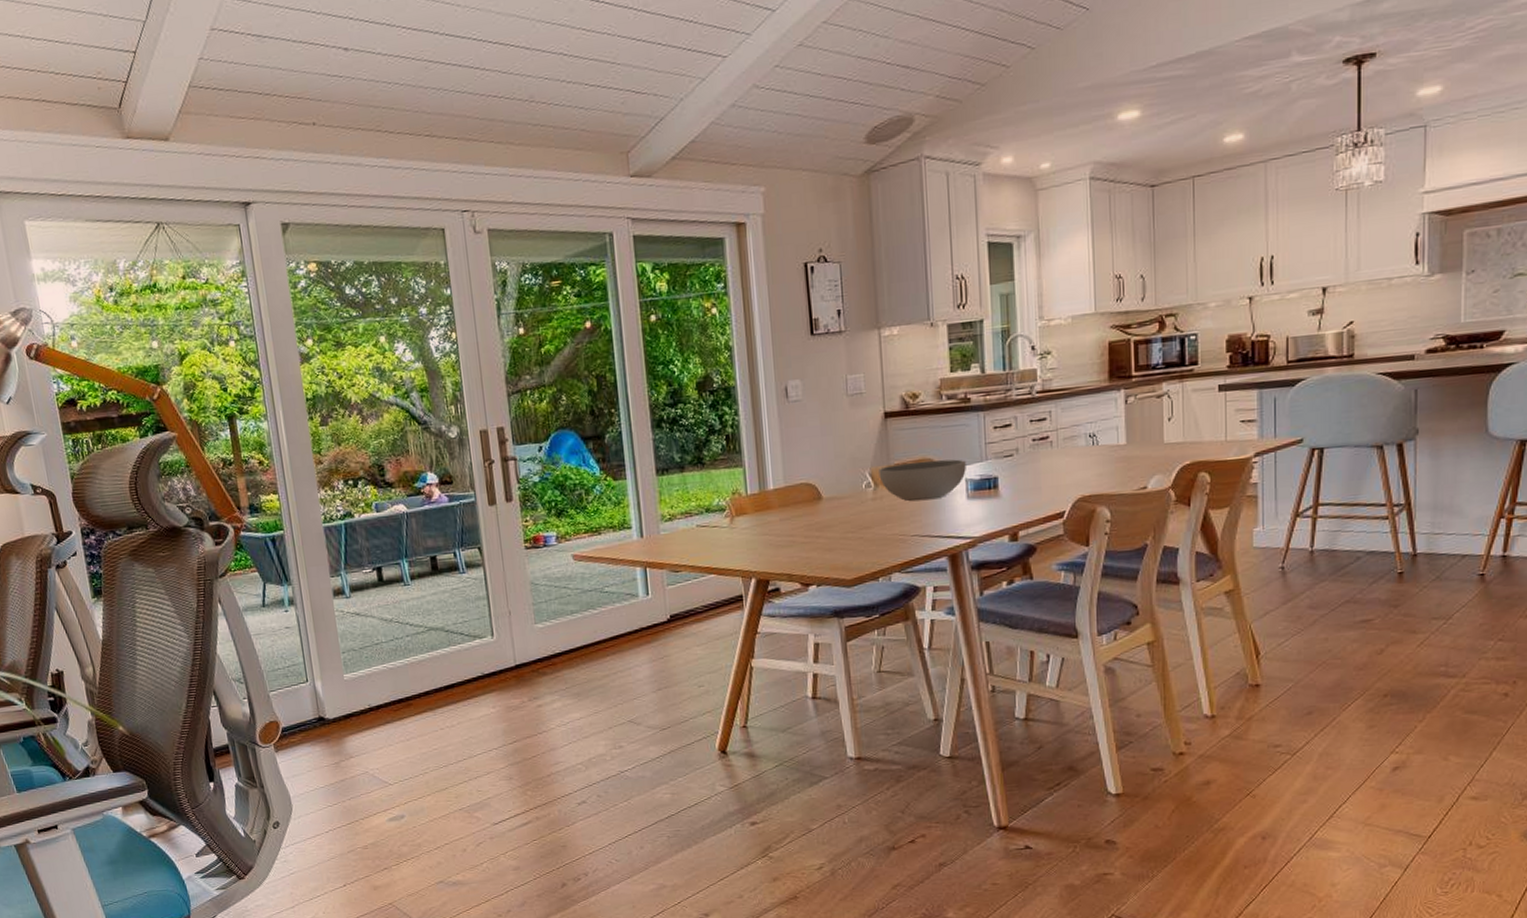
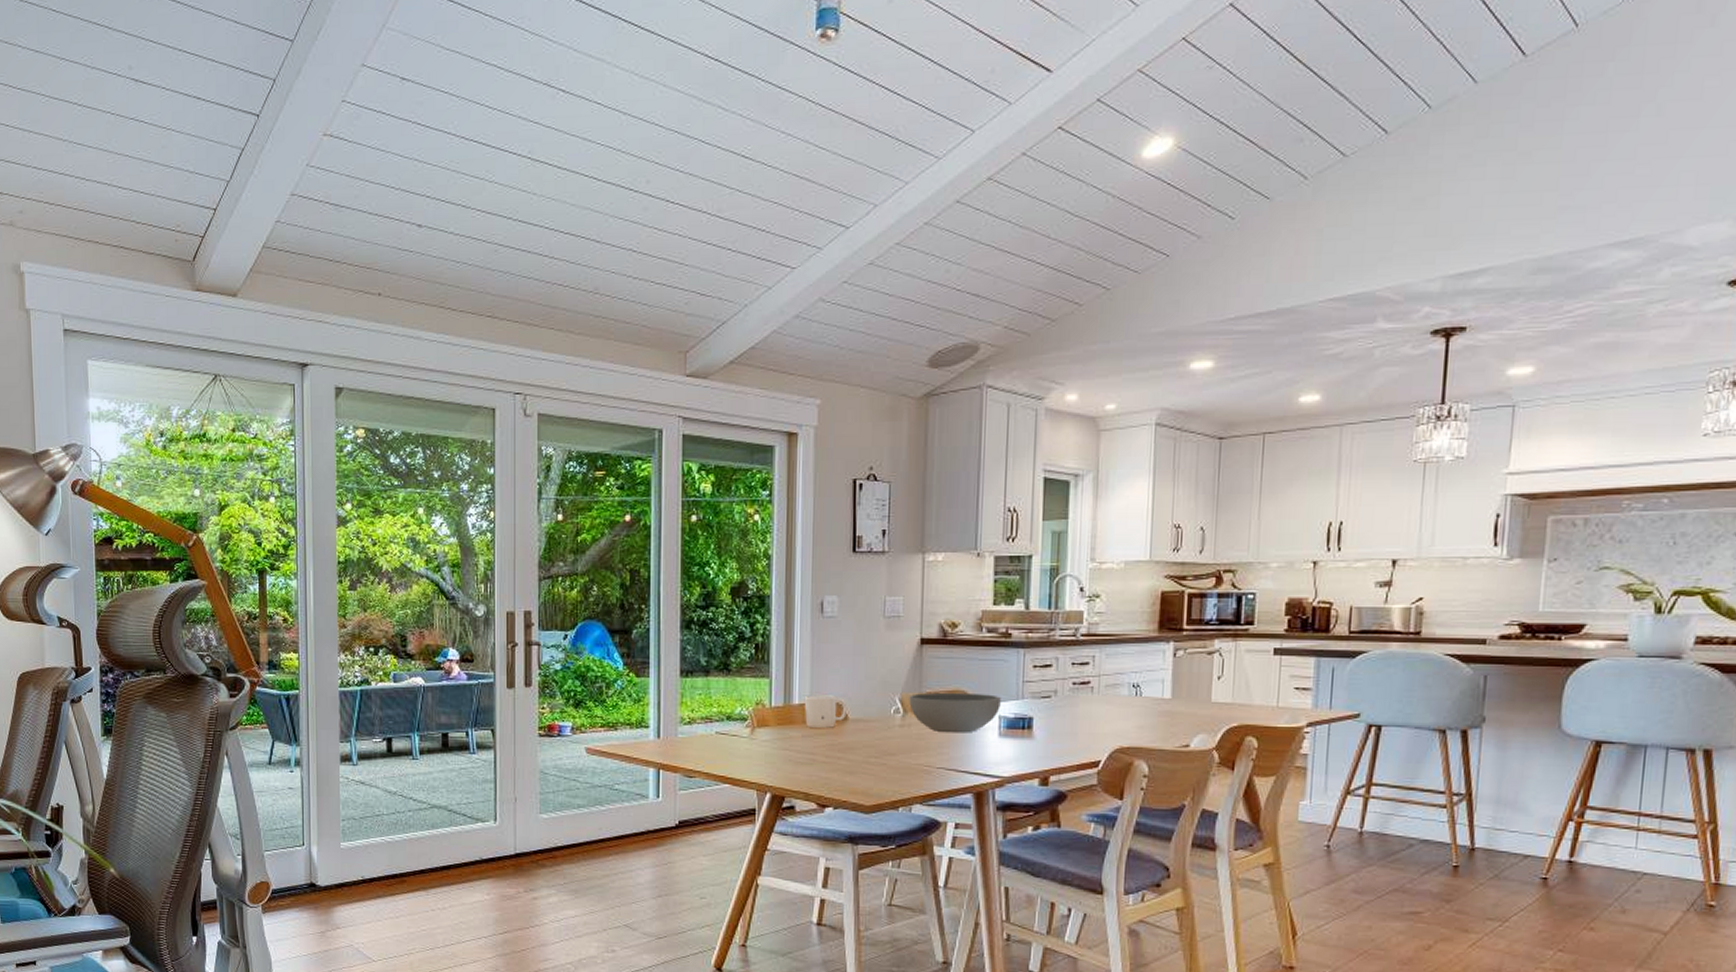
mug: none [778,476,820,512] -> present [804,695,847,729]

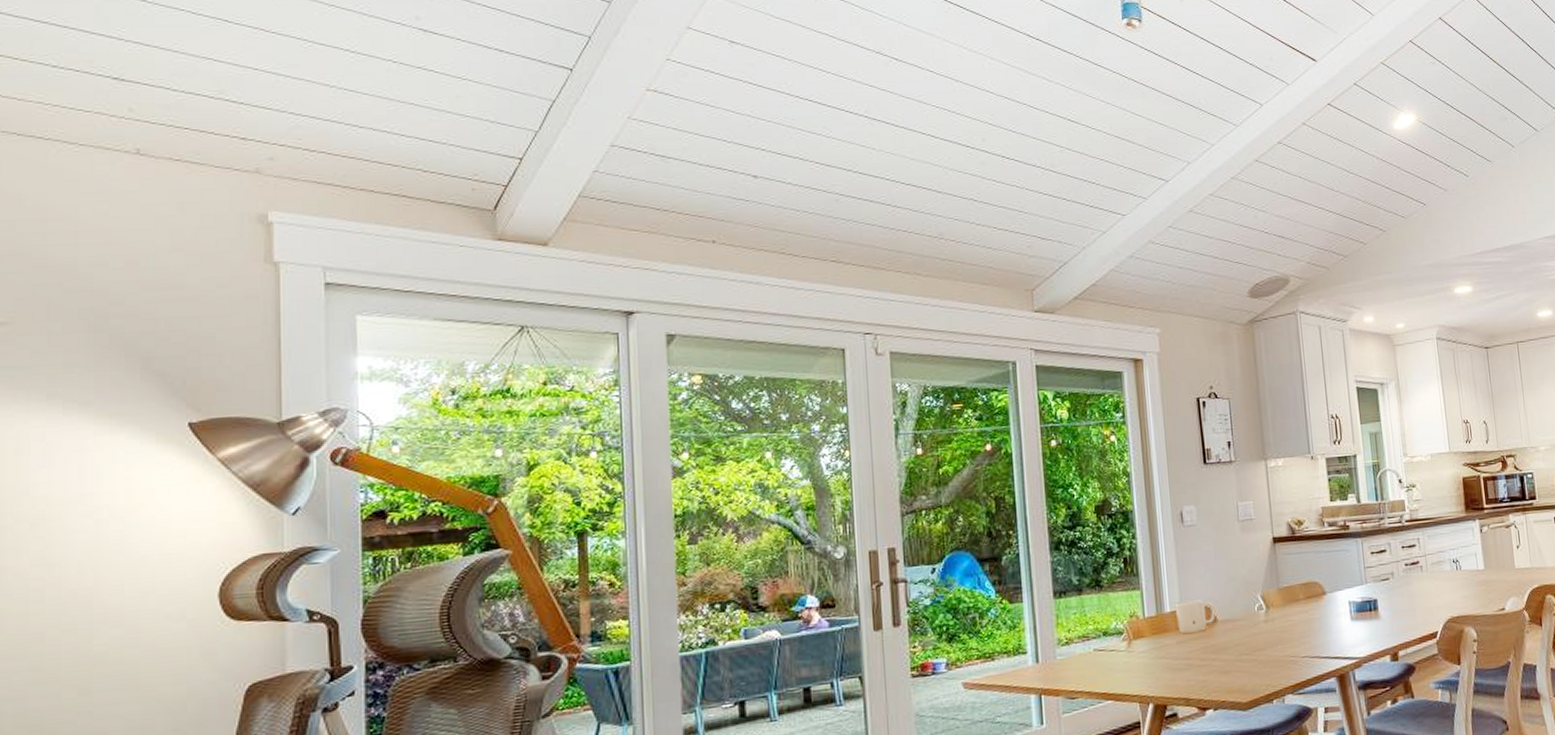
bowl: present [909,692,1001,733] -> none [1269,582,1349,623]

